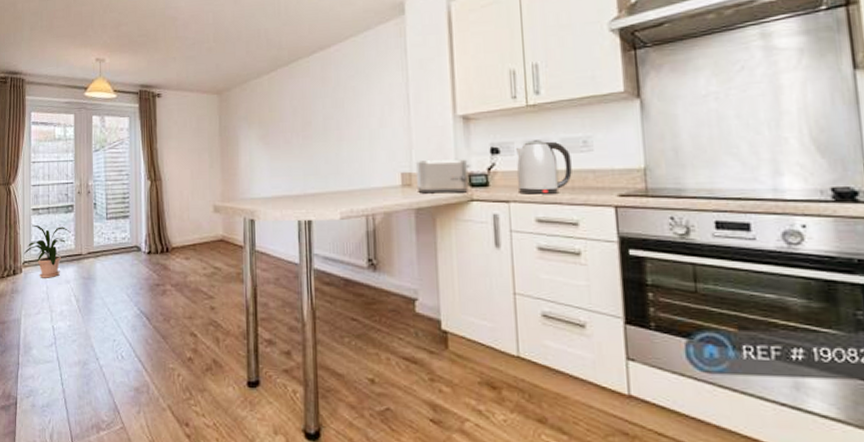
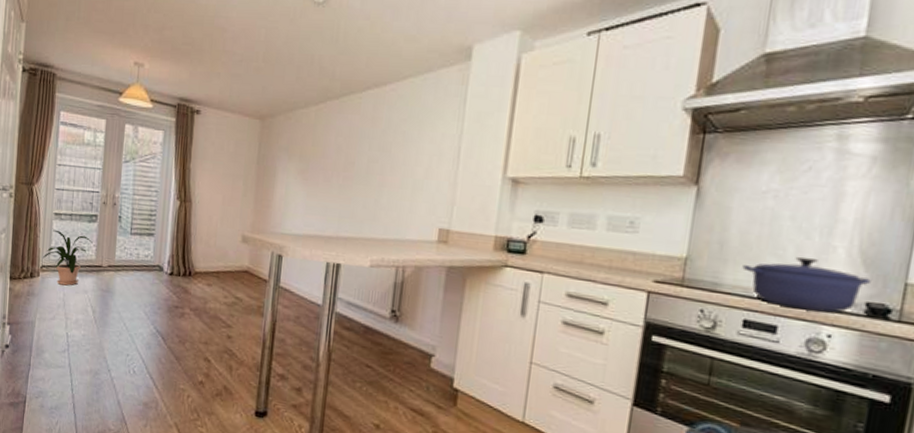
toaster: present [415,159,470,194] -> none [452,218,510,258]
kettle: present [516,140,572,194] -> none [554,213,615,271]
cooking pot: none [701,151,830,203] -> present [742,256,871,313]

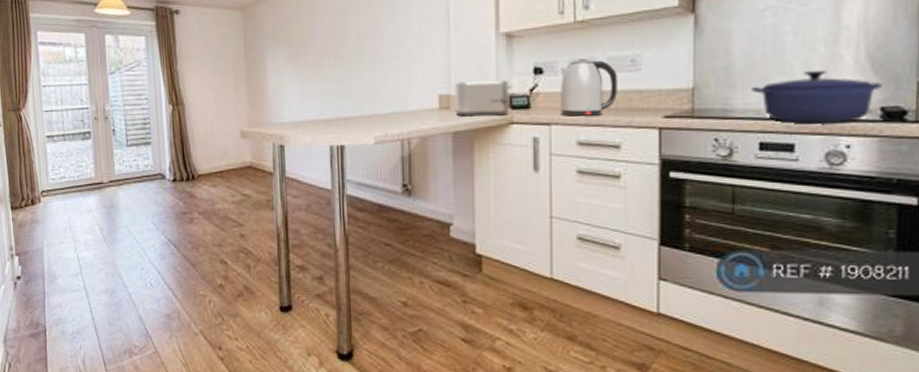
house plant: present [42,229,93,286] -> none [41,152,90,208]
toaster: none [452,218,510,258] -> present [454,80,511,117]
kettle: none [554,213,615,271] -> present [559,59,617,117]

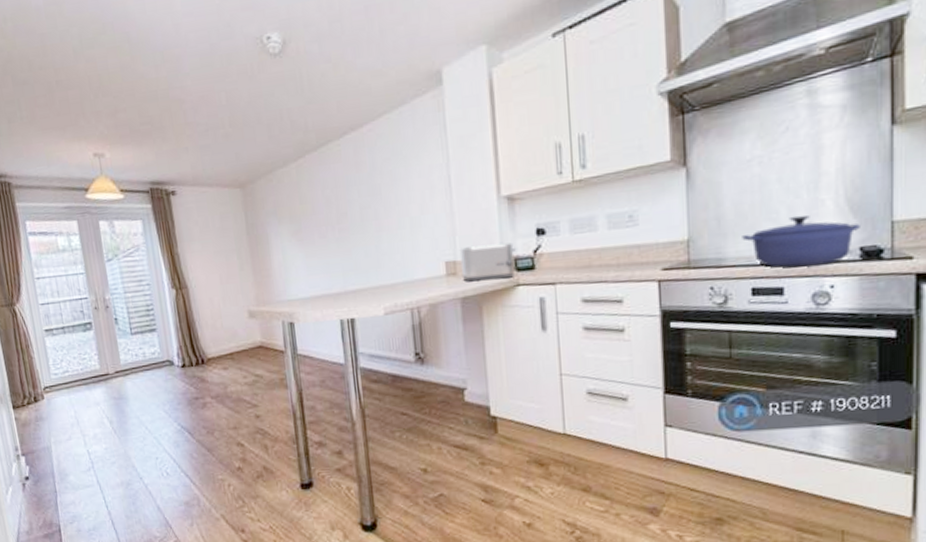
kettle: present [559,59,617,117] -> none [562,217,618,275]

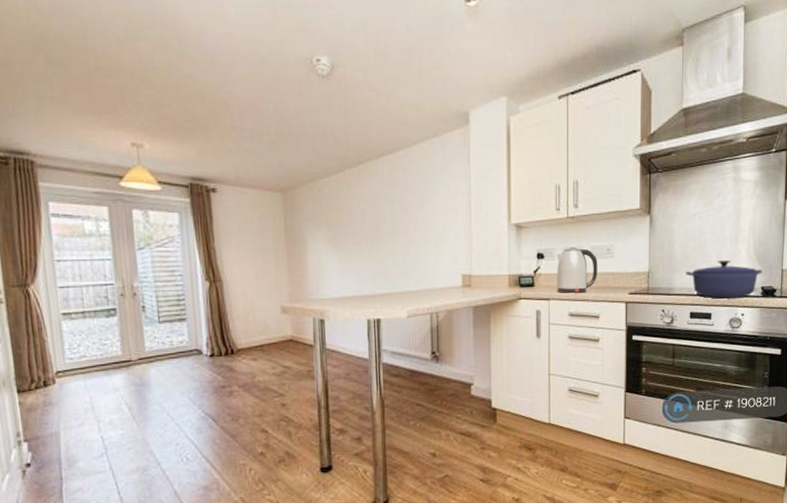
toaster: present [459,242,516,282] -> none [474,263,520,293]
kettle: none [562,217,618,275] -> present [556,247,598,293]

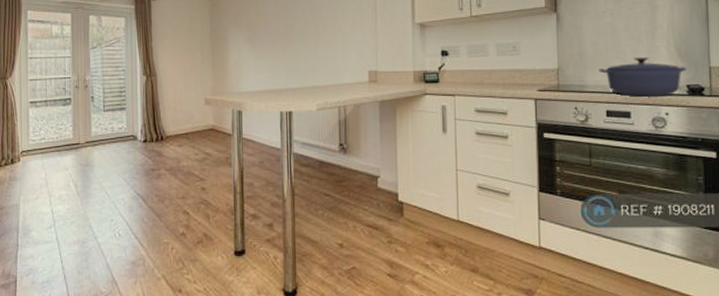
kettle: present [556,247,598,293] -> none [461,45,504,89]

